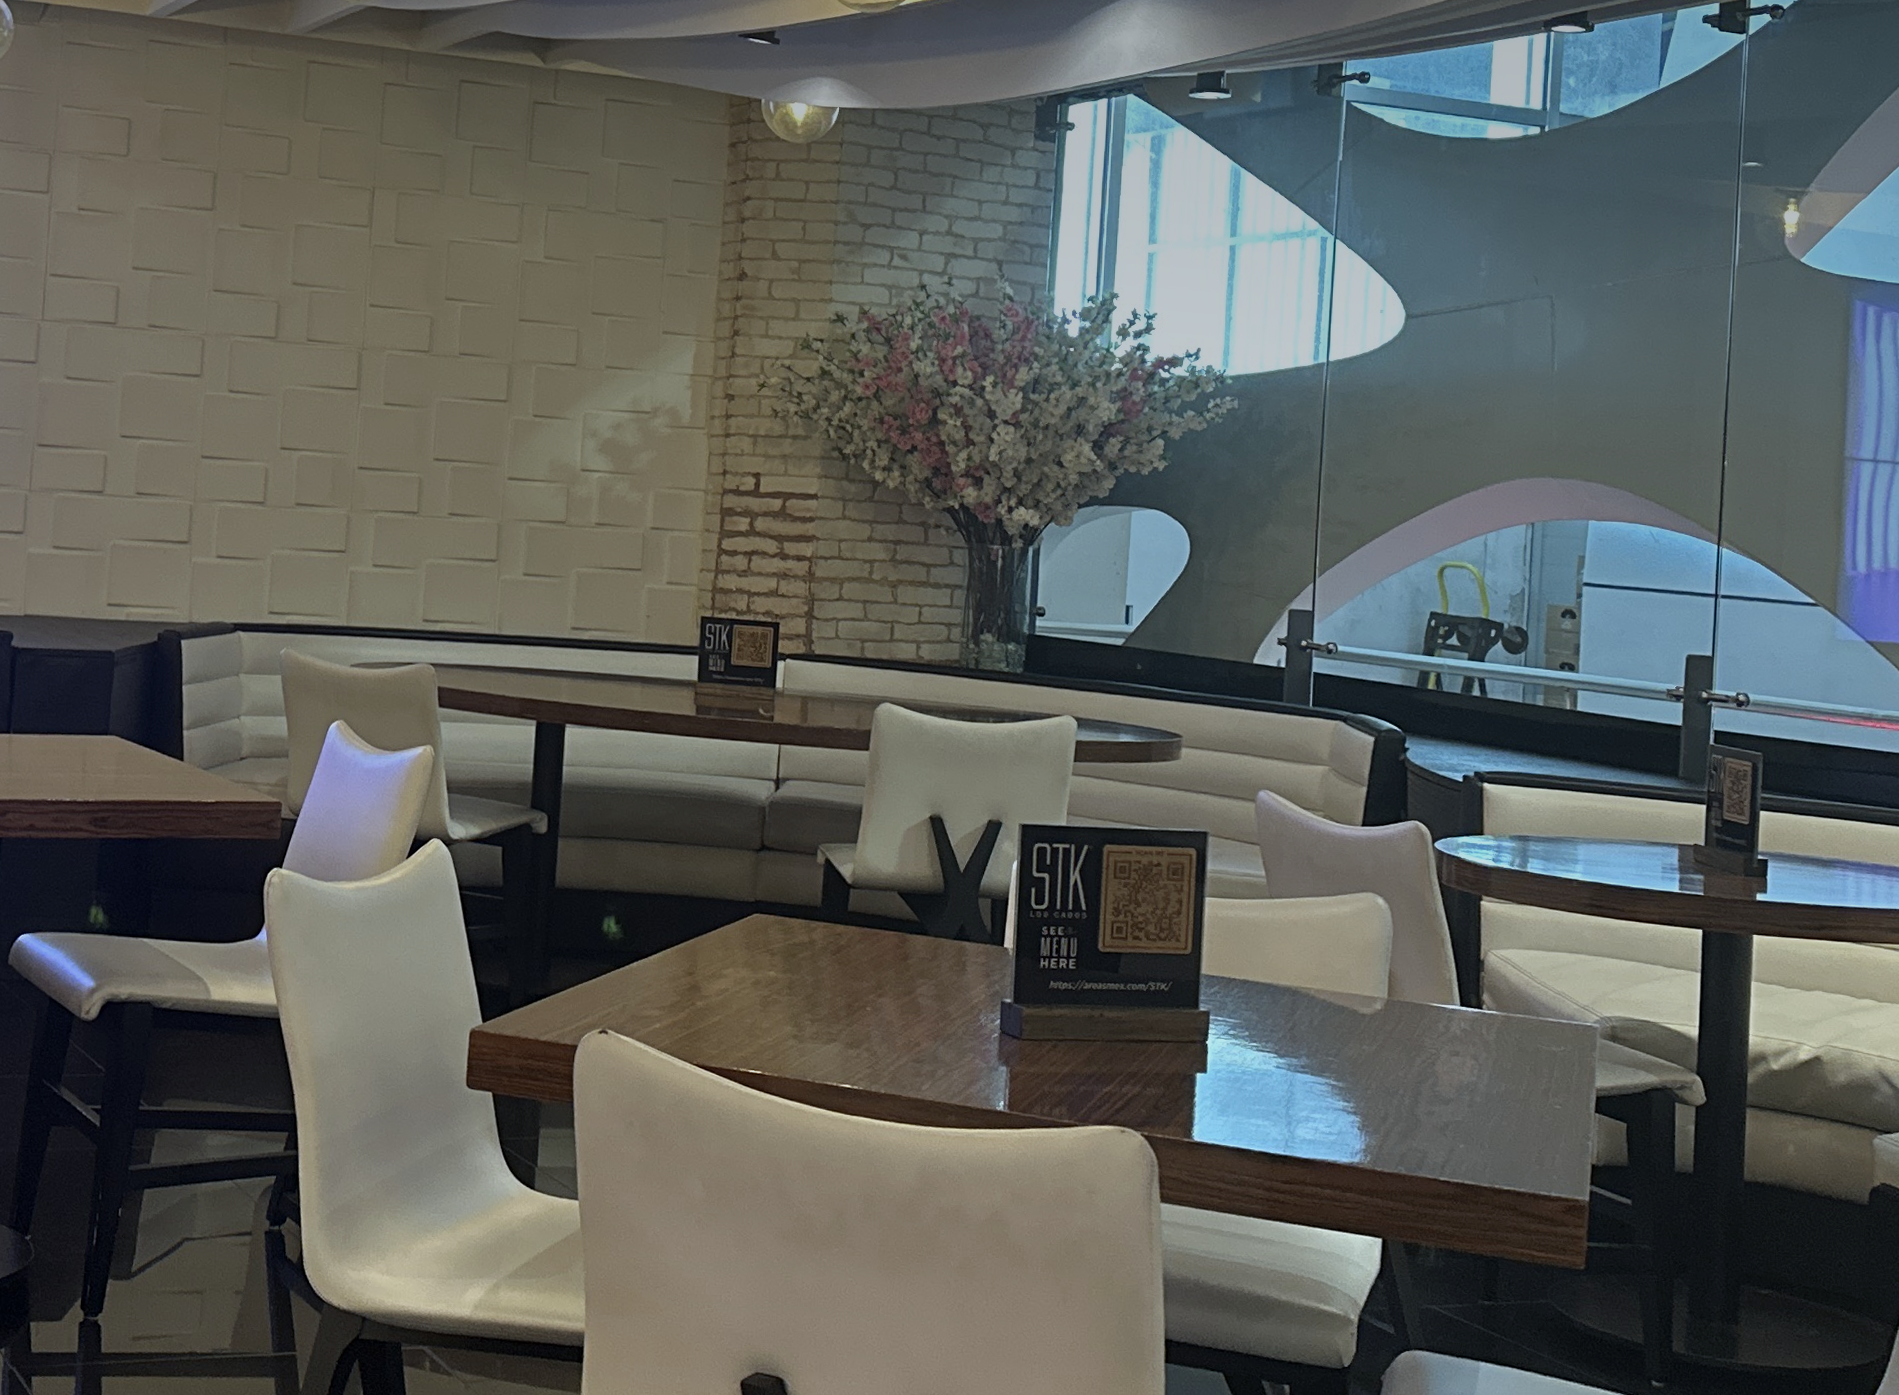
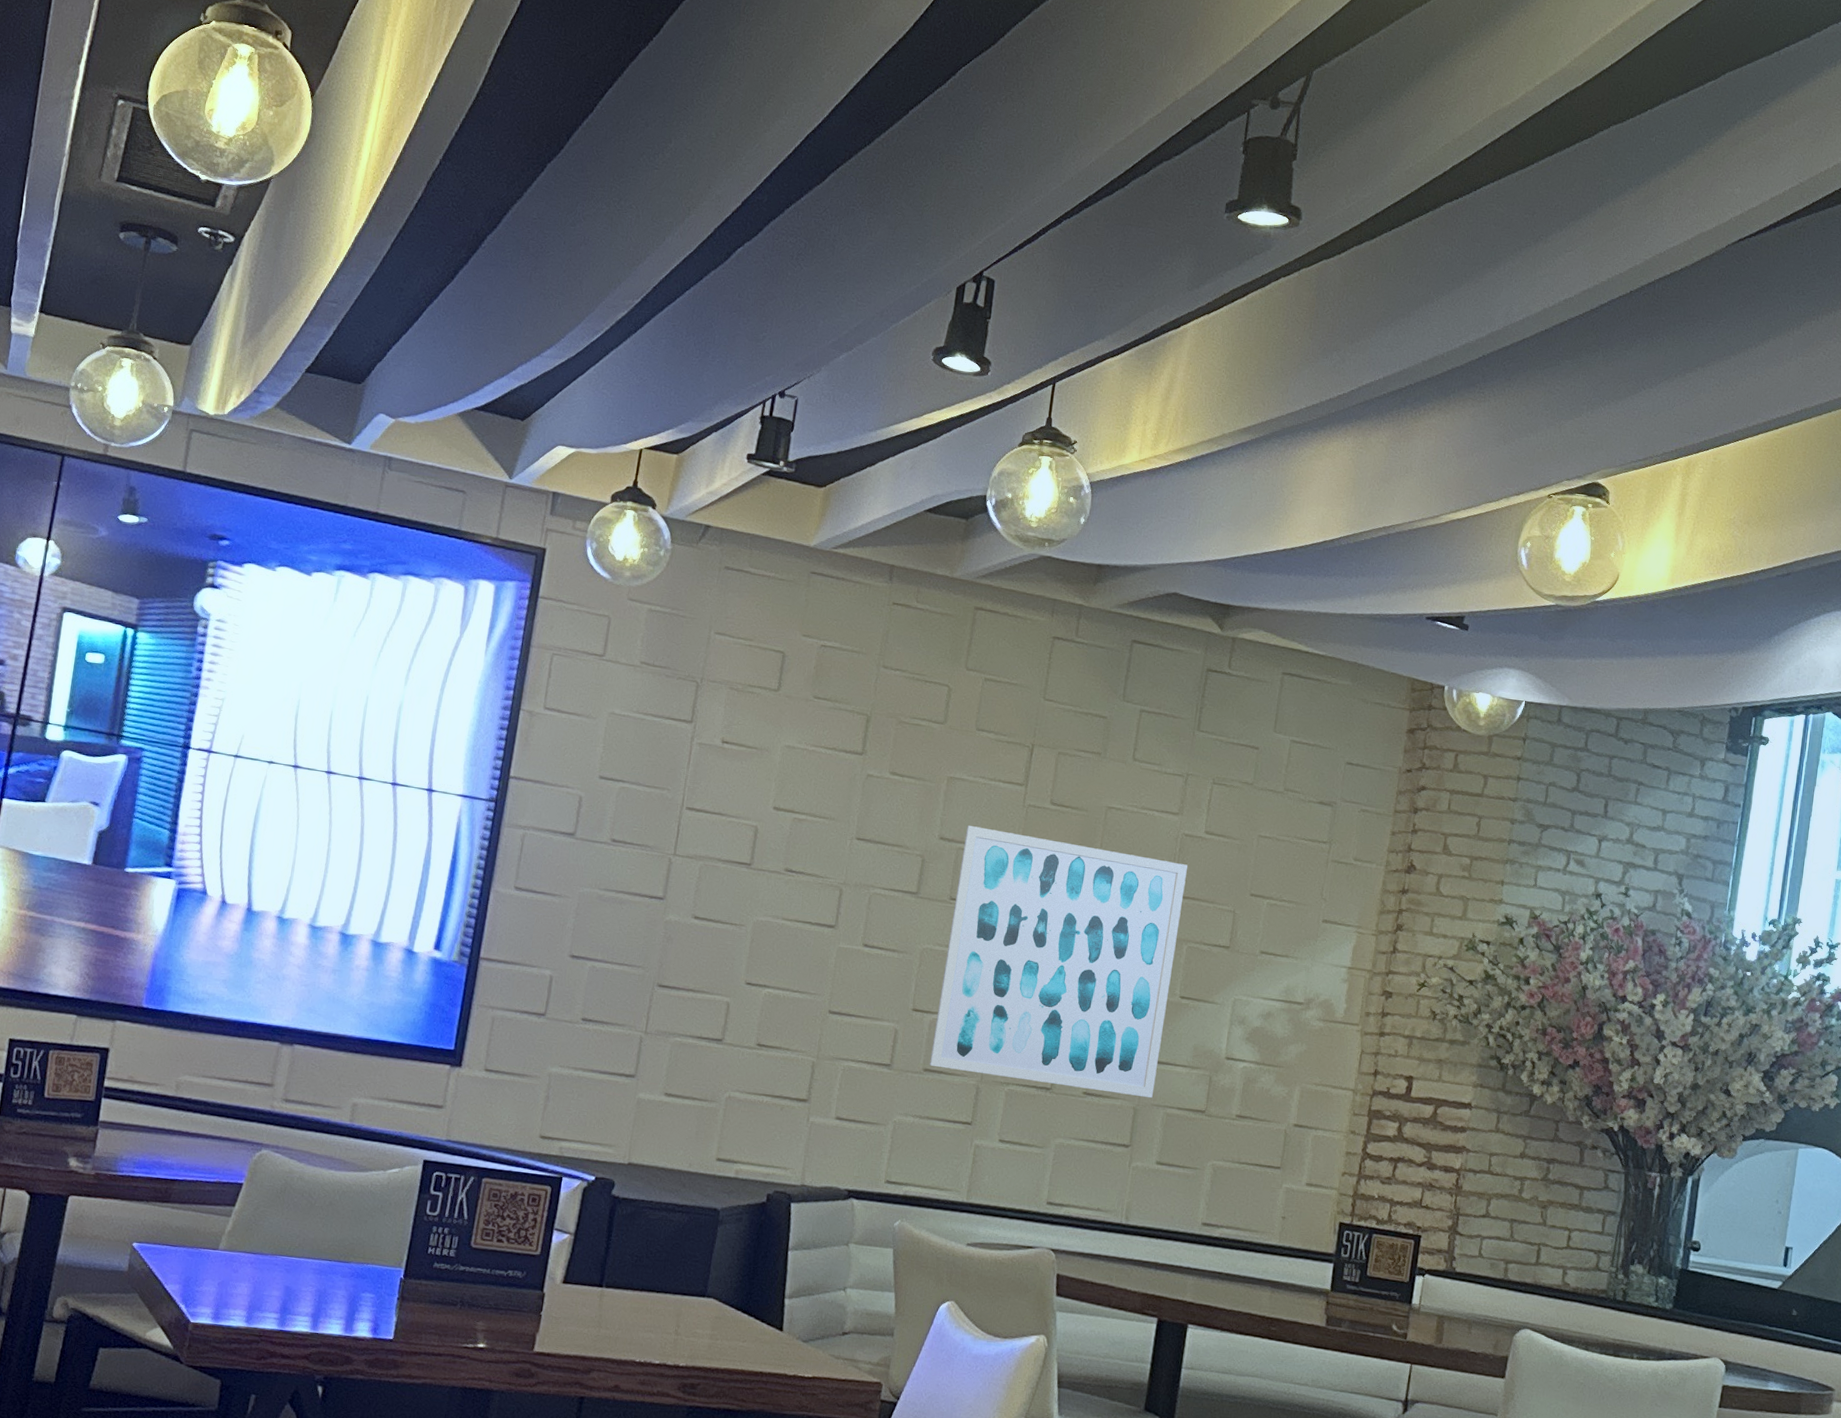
wall art: none [301,269,530,514] -> present [929,825,1188,1099]

